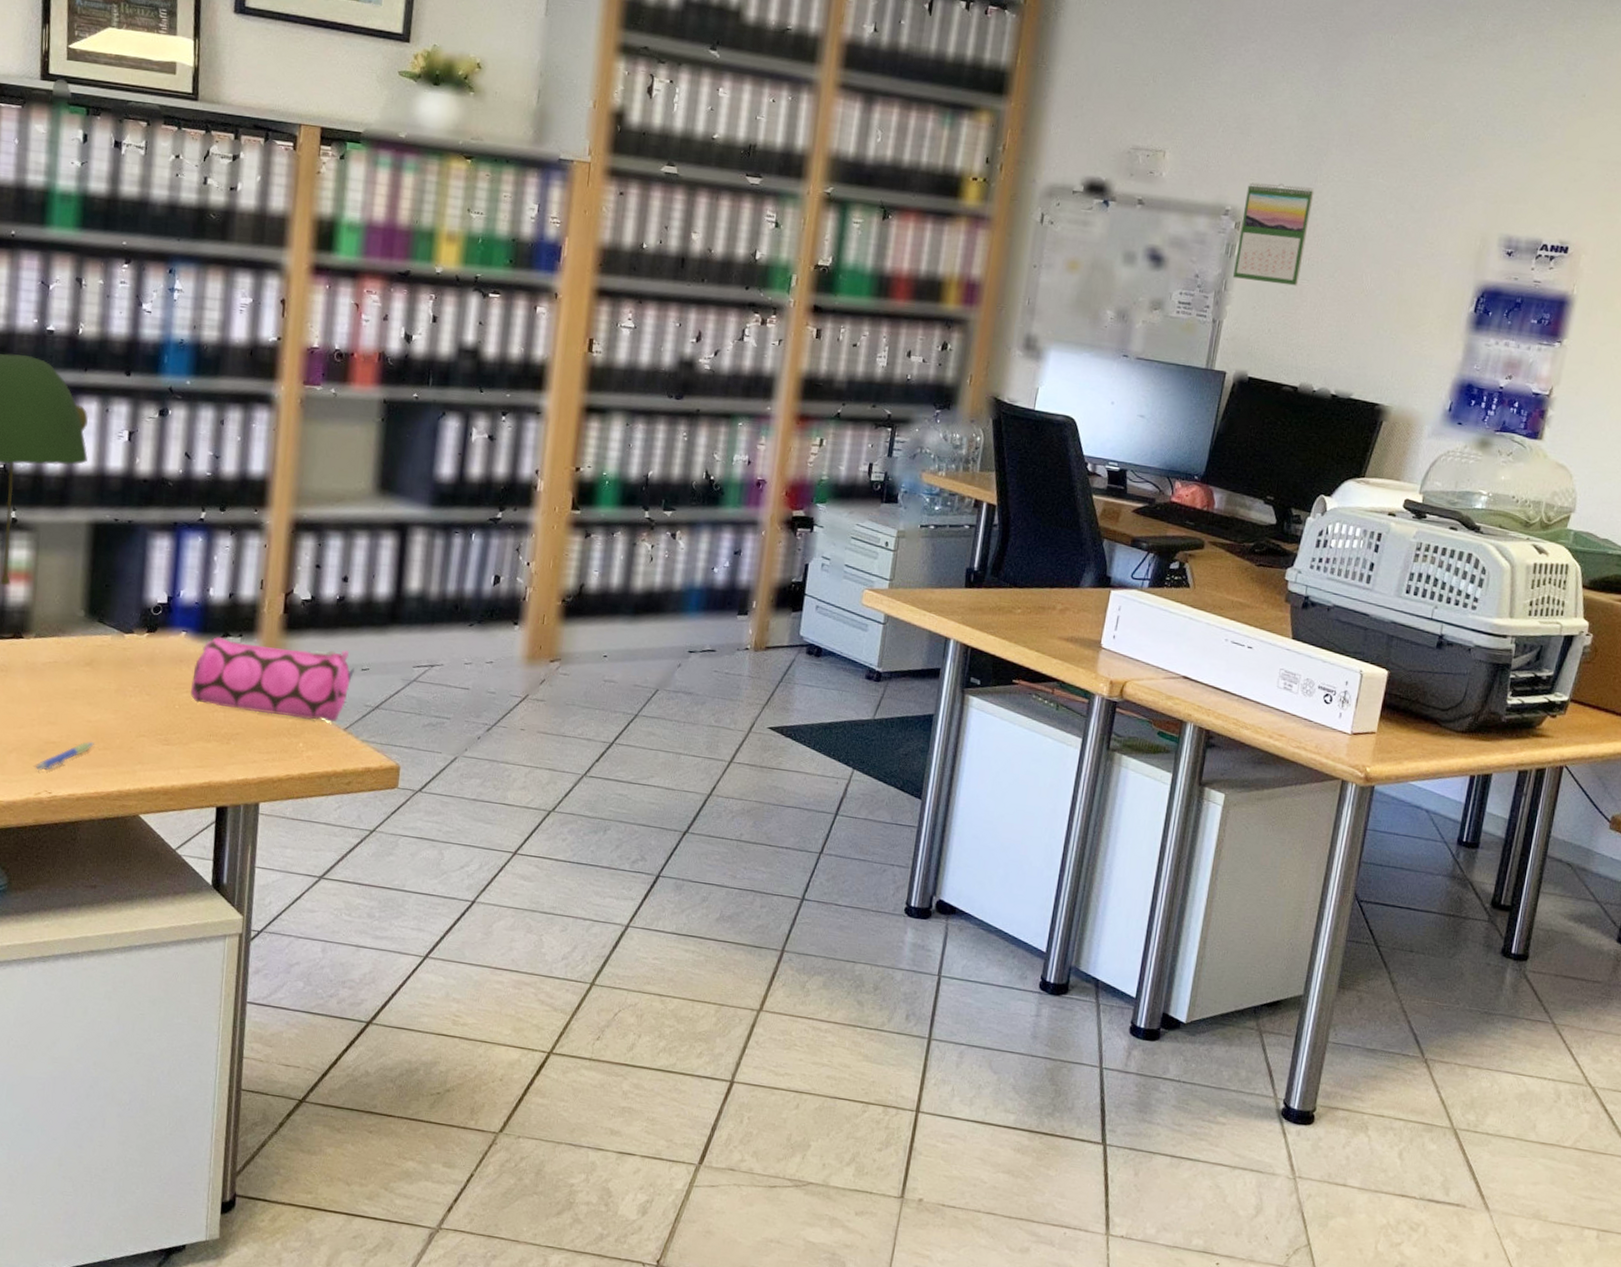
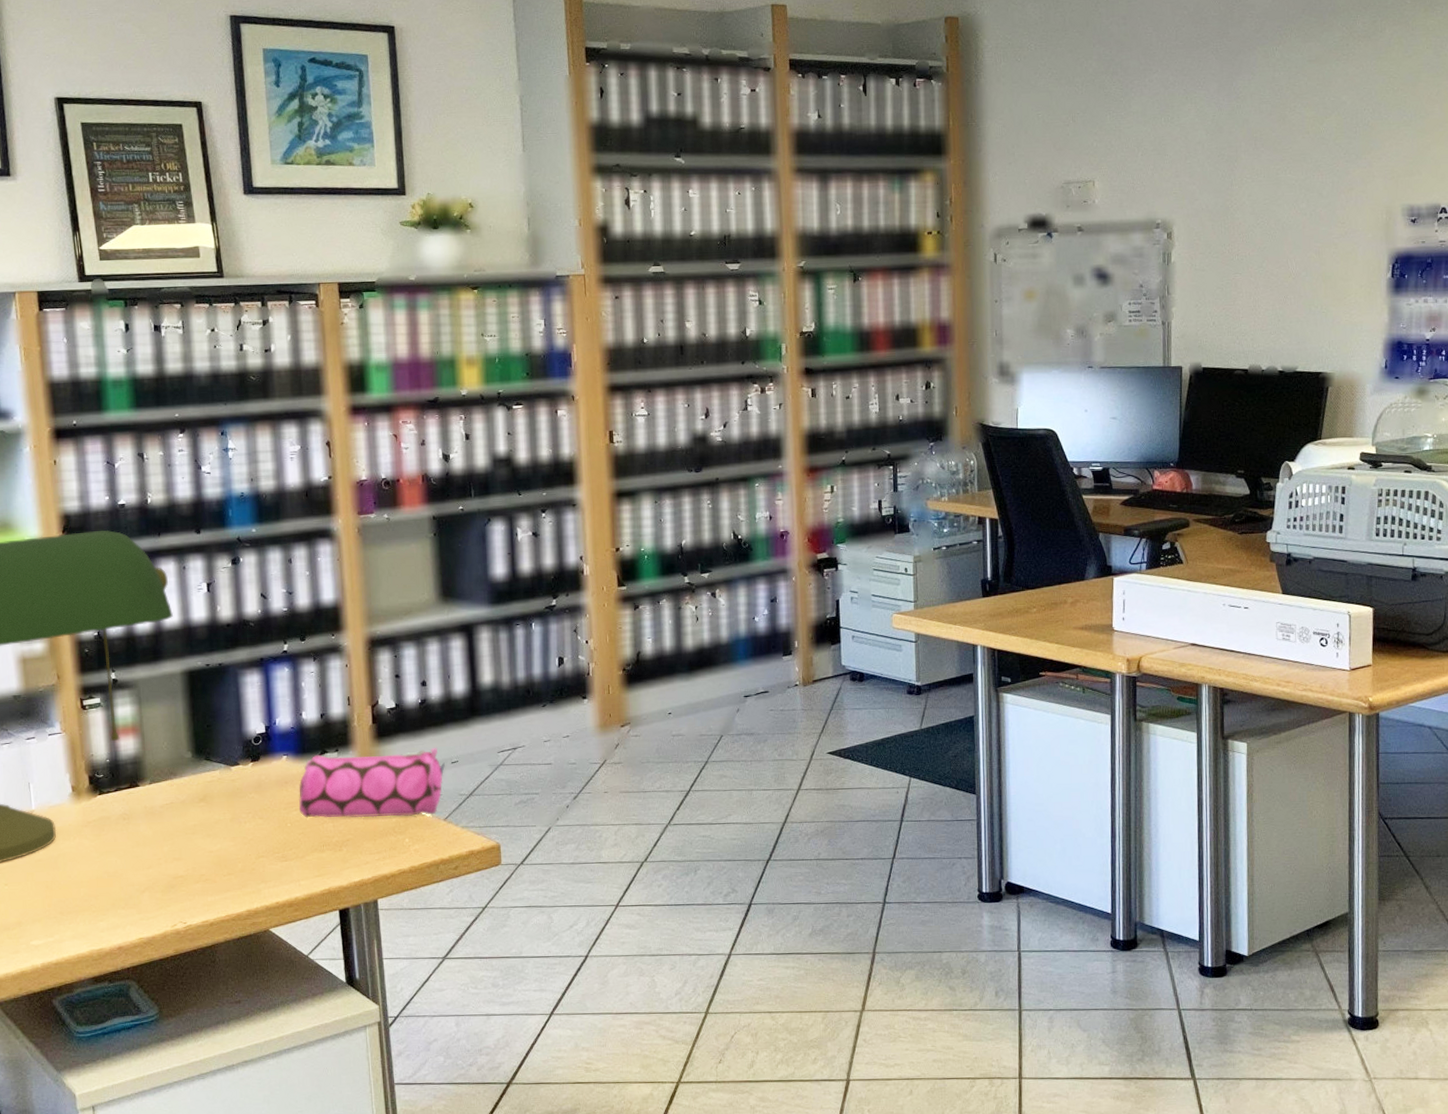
pen: present [35,741,94,771] -> none [167,870,219,905]
calendar: present [1233,182,1314,286] -> none [1172,192,1232,282]

